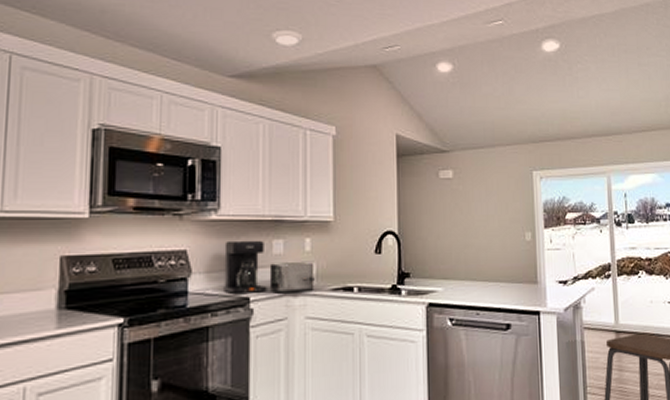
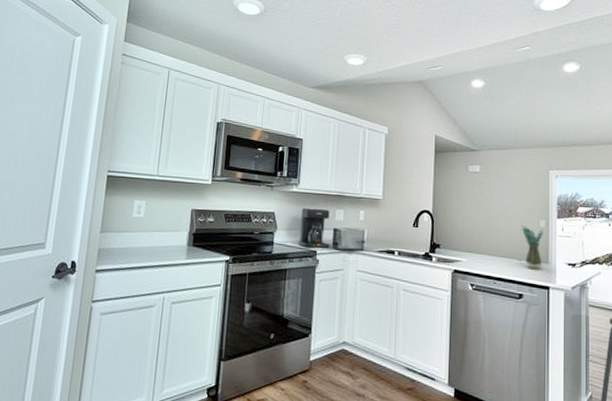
vase: none [504,240,531,294] -> present [521,226,543,271]

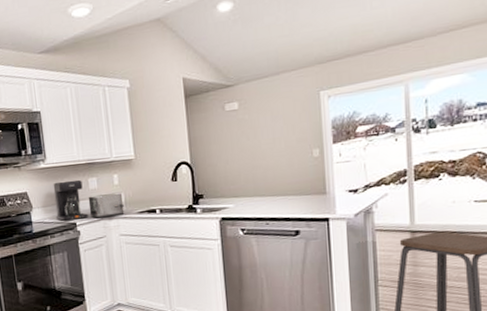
vase: present [521,226,543,271] -> none [291,158,320,205]

